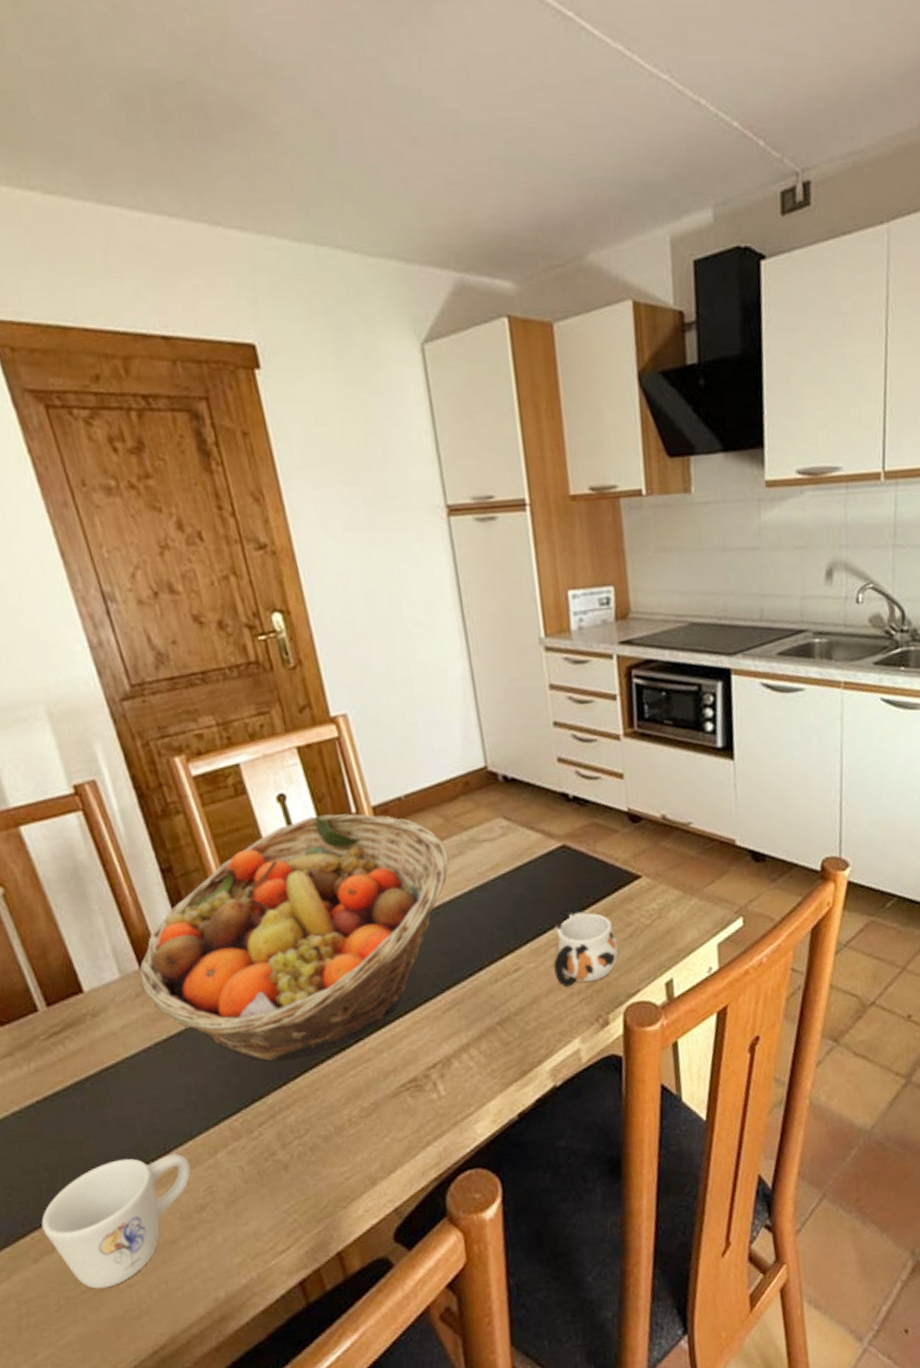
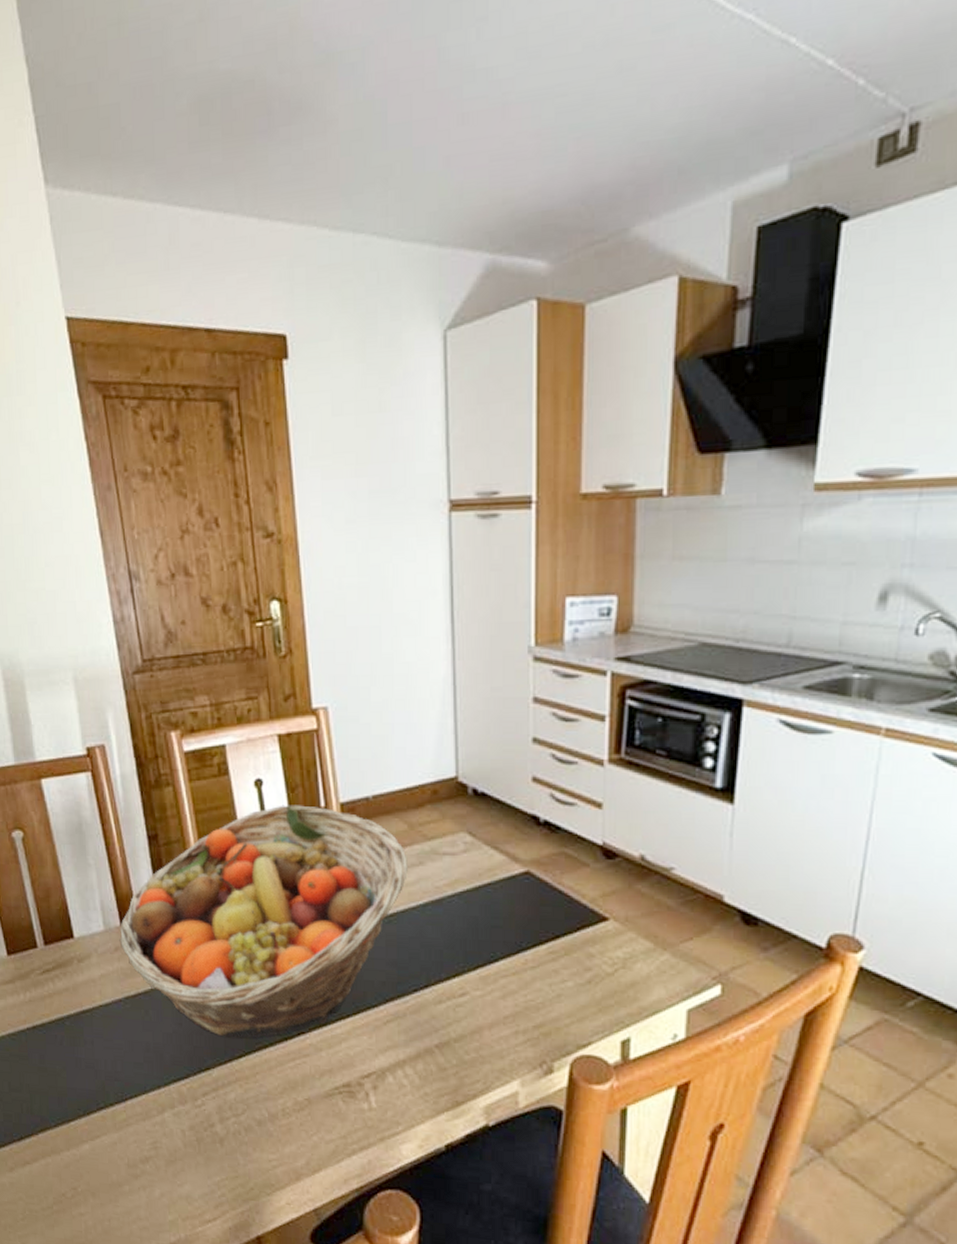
mug: present [41,1153,191,1289] -> none [19,1096,141,1211]
mug: present [553,906,619,987] -> none [501,939,573,1023]

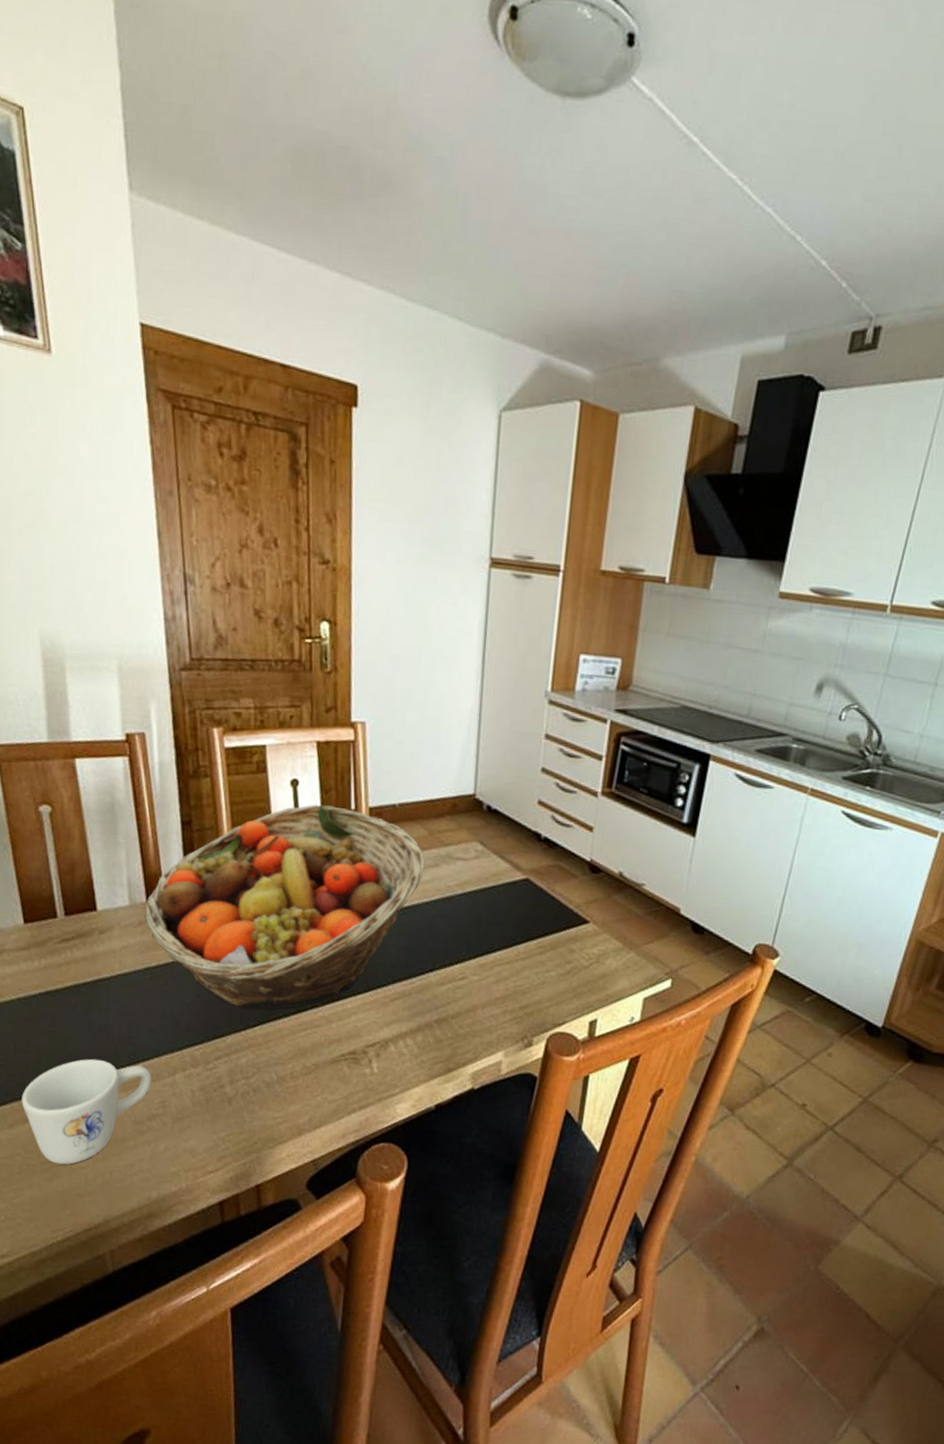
mug: none [19,1096,141,1211] -> present [21,1059,151,1165]

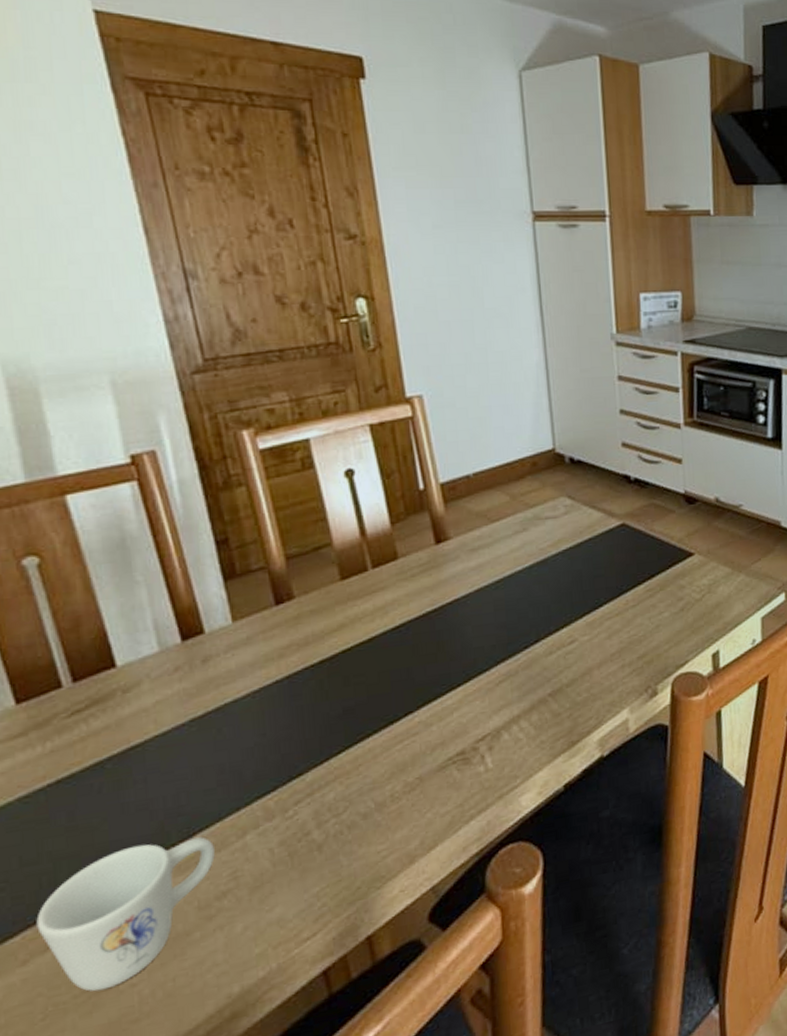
fruit basket: present [144,804,425,1009] -> none [180,489,512,736]

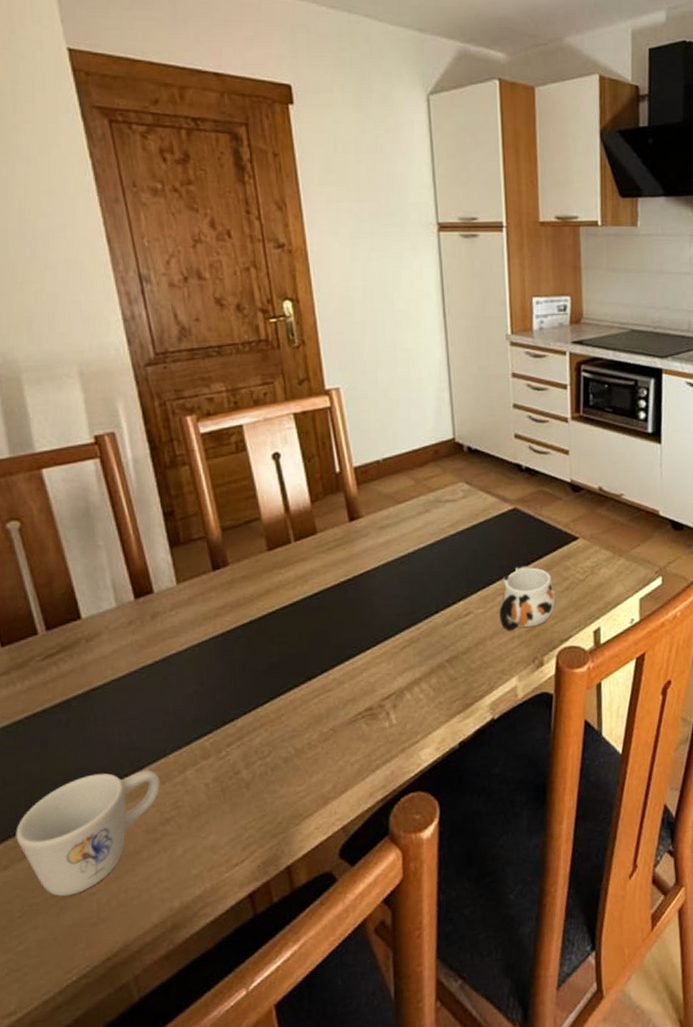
mug: none [607,581,670,659] -> present [499,561,556,631]

